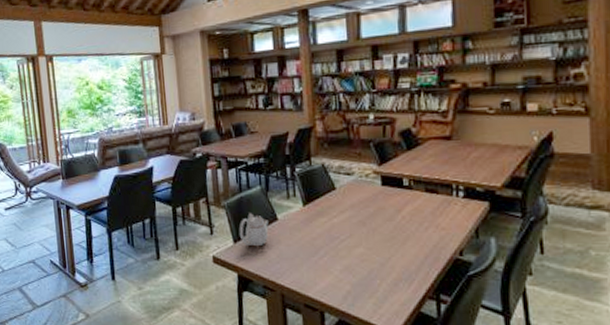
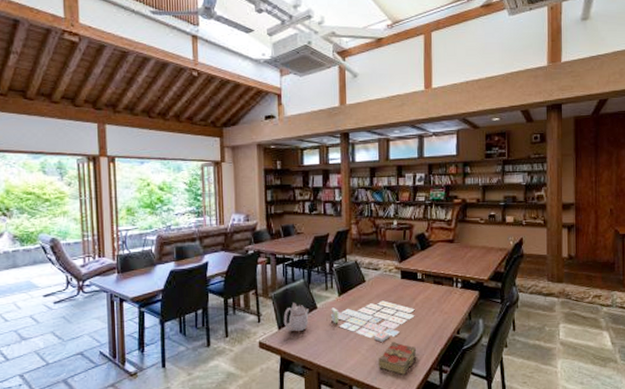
board game: none [294,212,401,263] -> present [331,300,415,343]
book: none [356,262,406,302] -> present [379,341,417,375]

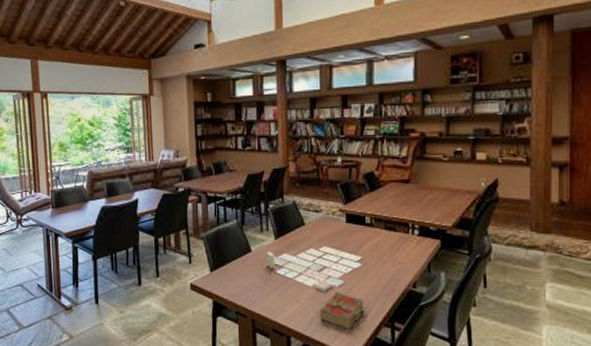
teapot: present [283,303,309,332] -> none [215,245,243,276]

